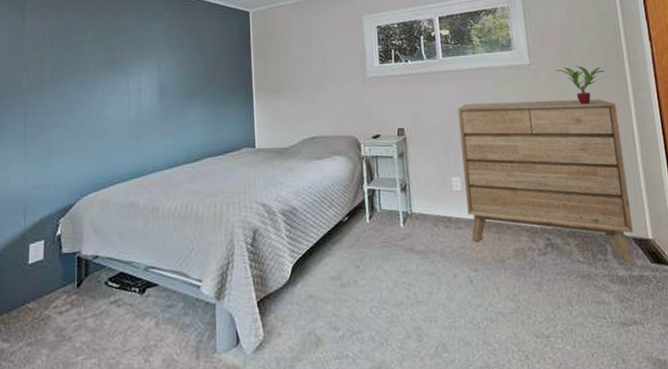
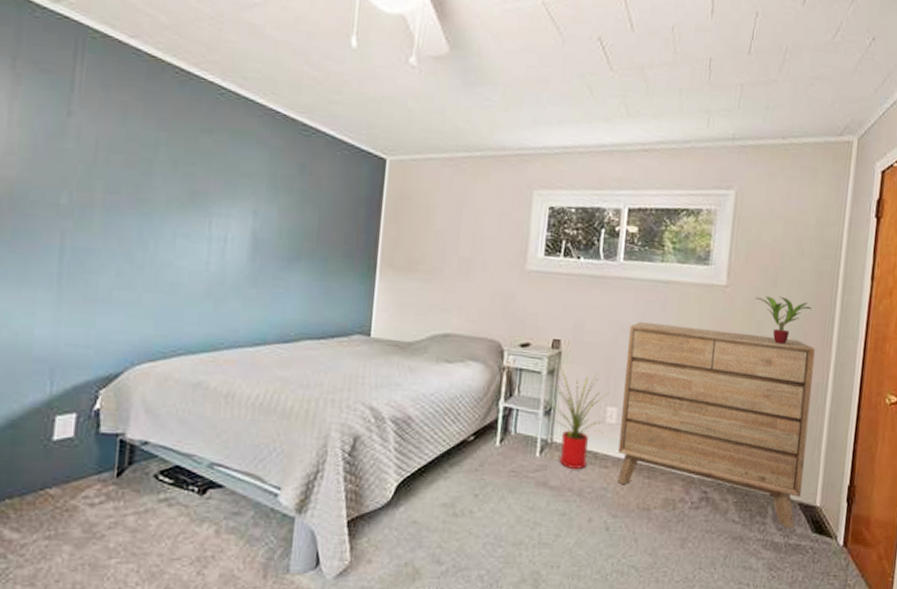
house plant: none [398,150,457,234] -> present [545,367,612,469]

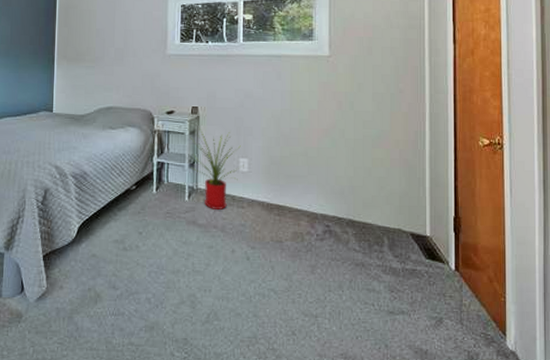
dresser: present [618,322,816,528] -> none [251,89,412,255]
potted plant: present [755,296,812,345] -> none [354,61,404,101]

